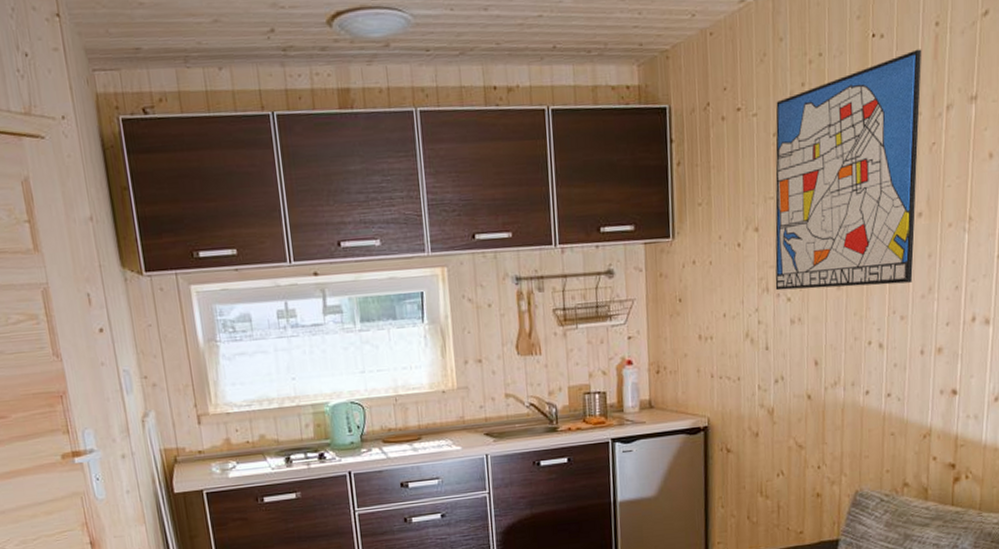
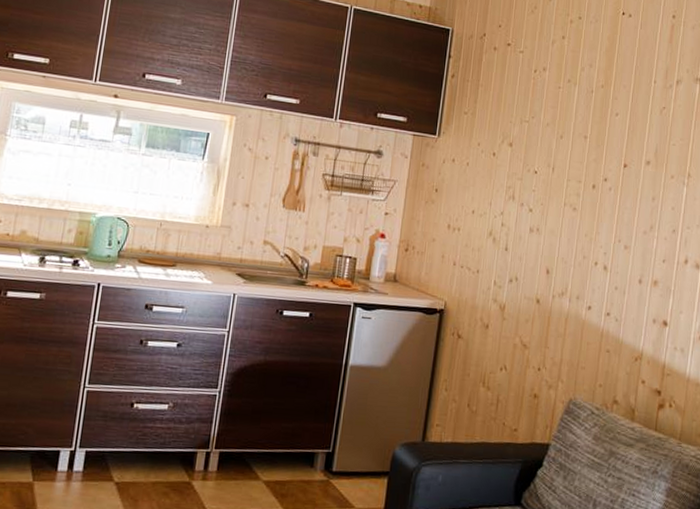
wall art: present [775,49,922,291] -> none [520,32,661,218]

